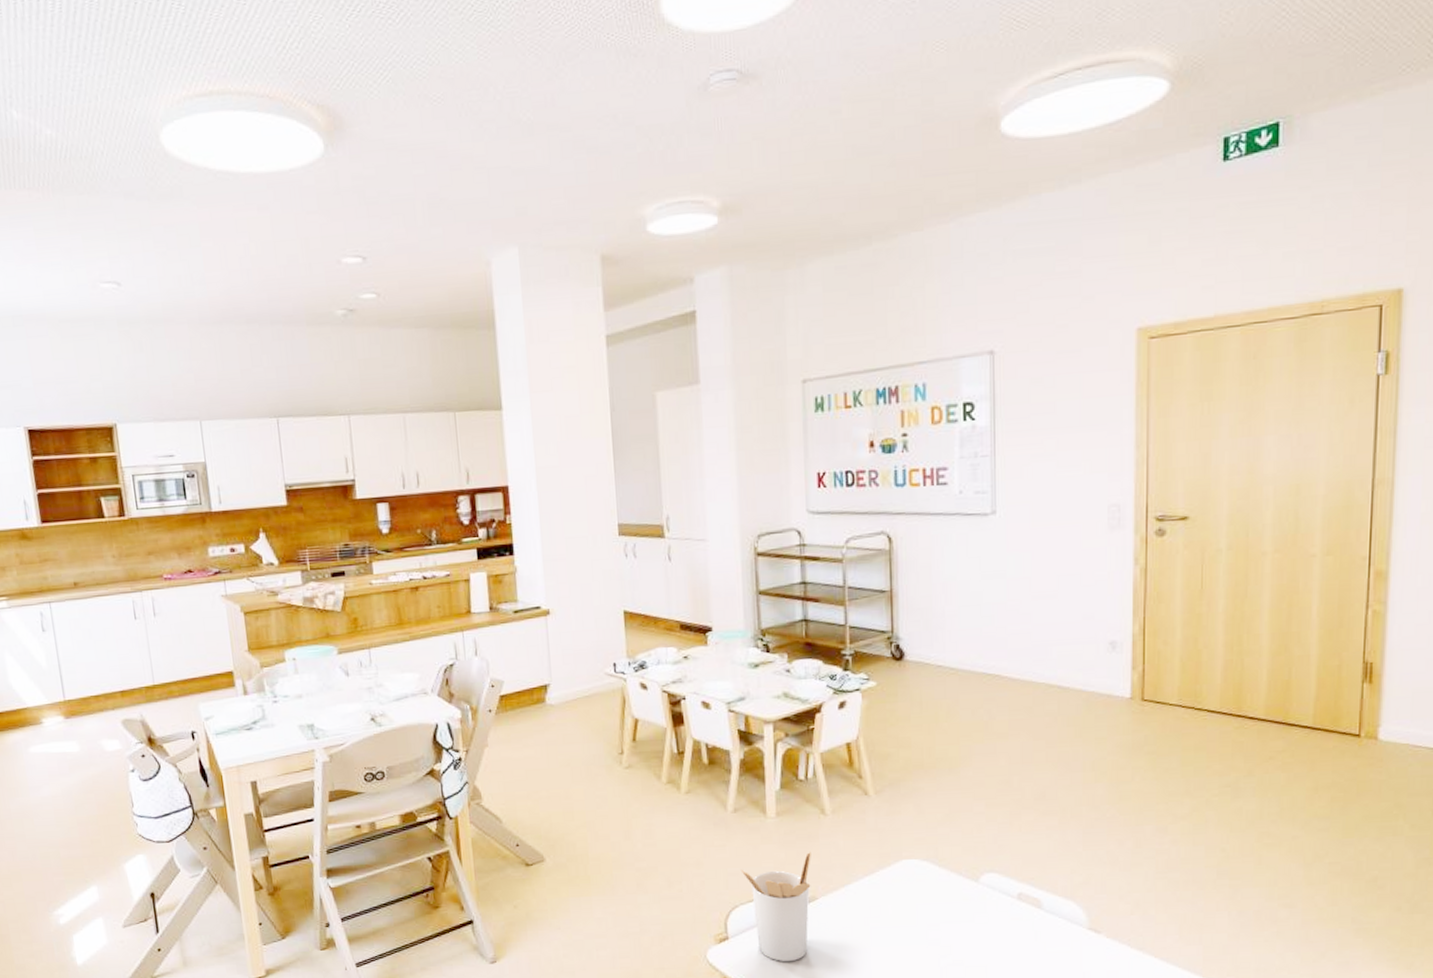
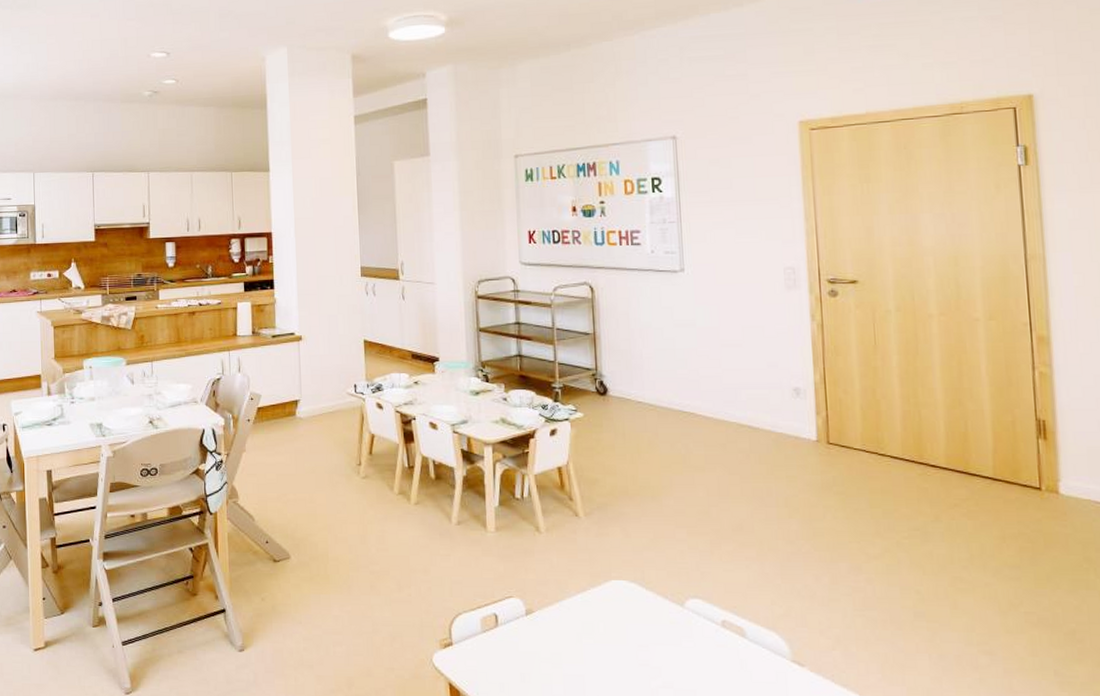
utensil holder: present [740,852,811,962] -> none [463,567,528,672]

